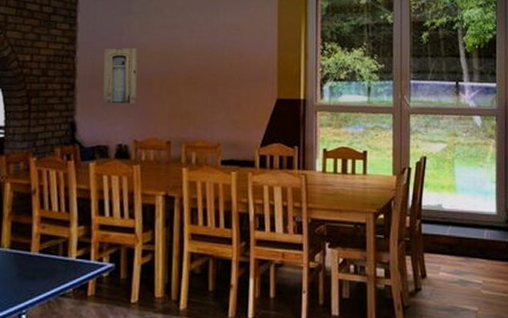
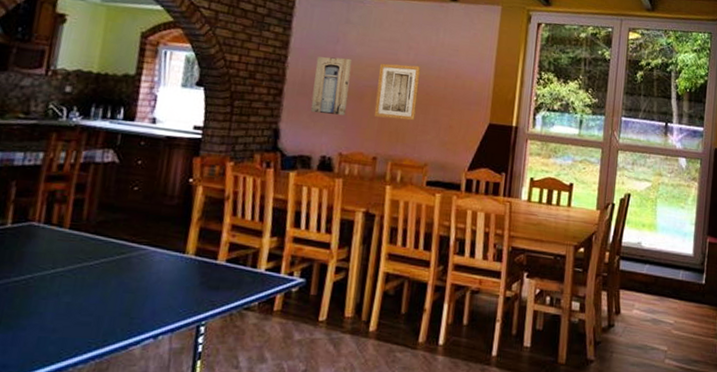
wall art: none [164,48,205,103] -> present [374,63,421,121]

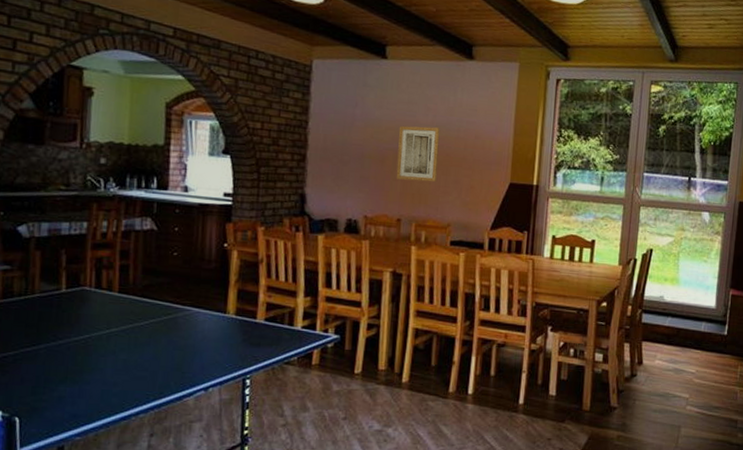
wall art: present [310,56,352,116] -> none [334,121,372,179]

